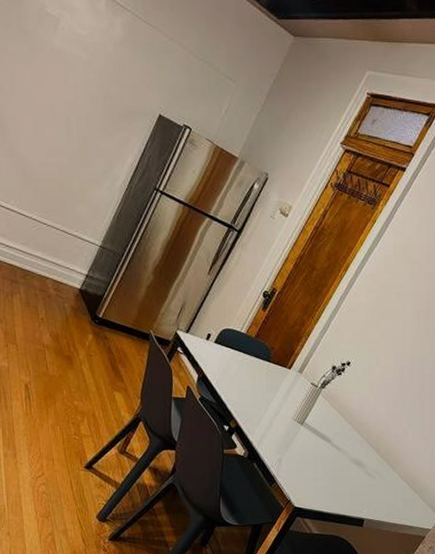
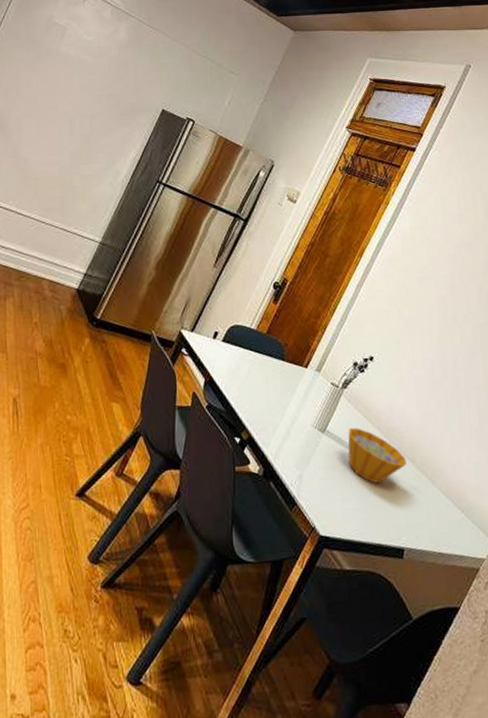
bowl: none [322,421,372,467] -> present [348,427,406,483]

